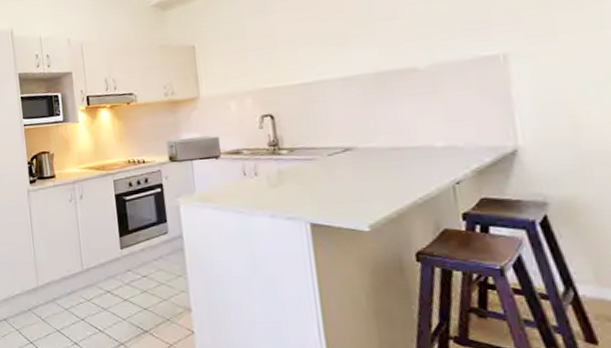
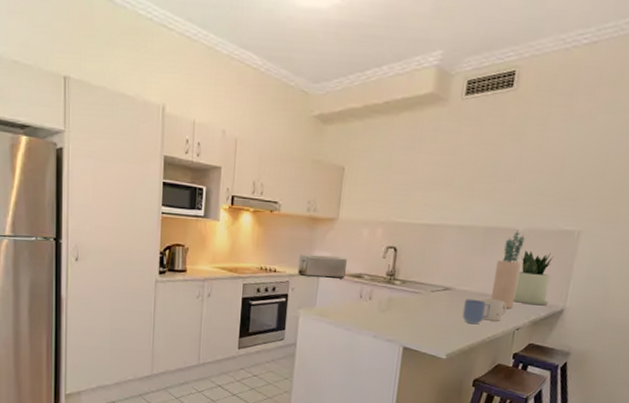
mug: none [373,155,412,186] -> present [462,299,490,325]
mug: none [397,151,435,178] -> present [482,297,507,321]
vase: none [403,68,443,161] -> present [491,230,525,310]
planter: none [434,85,492,152] -> present [513,250,554,306]

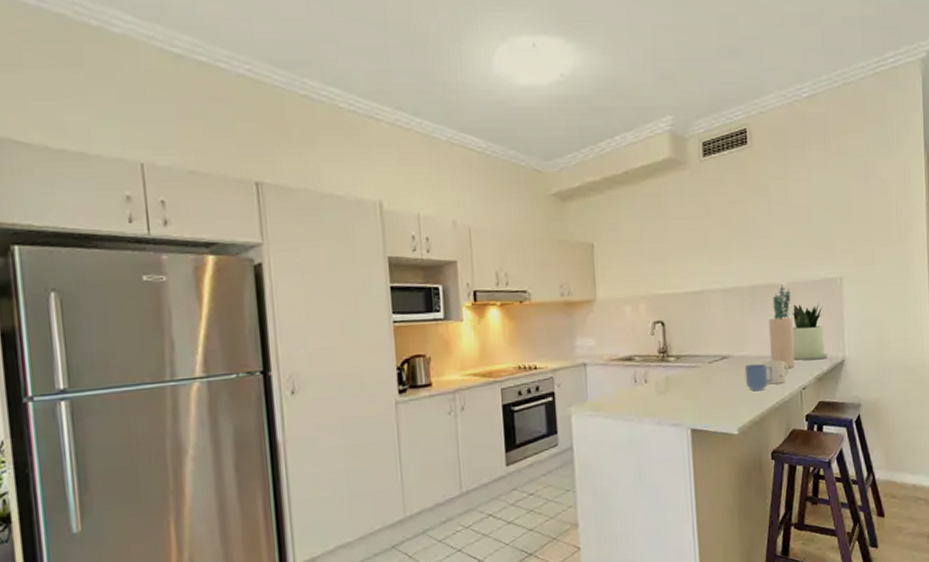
toaster: present [298,253,348,279] -> none [560,340,615,370]

